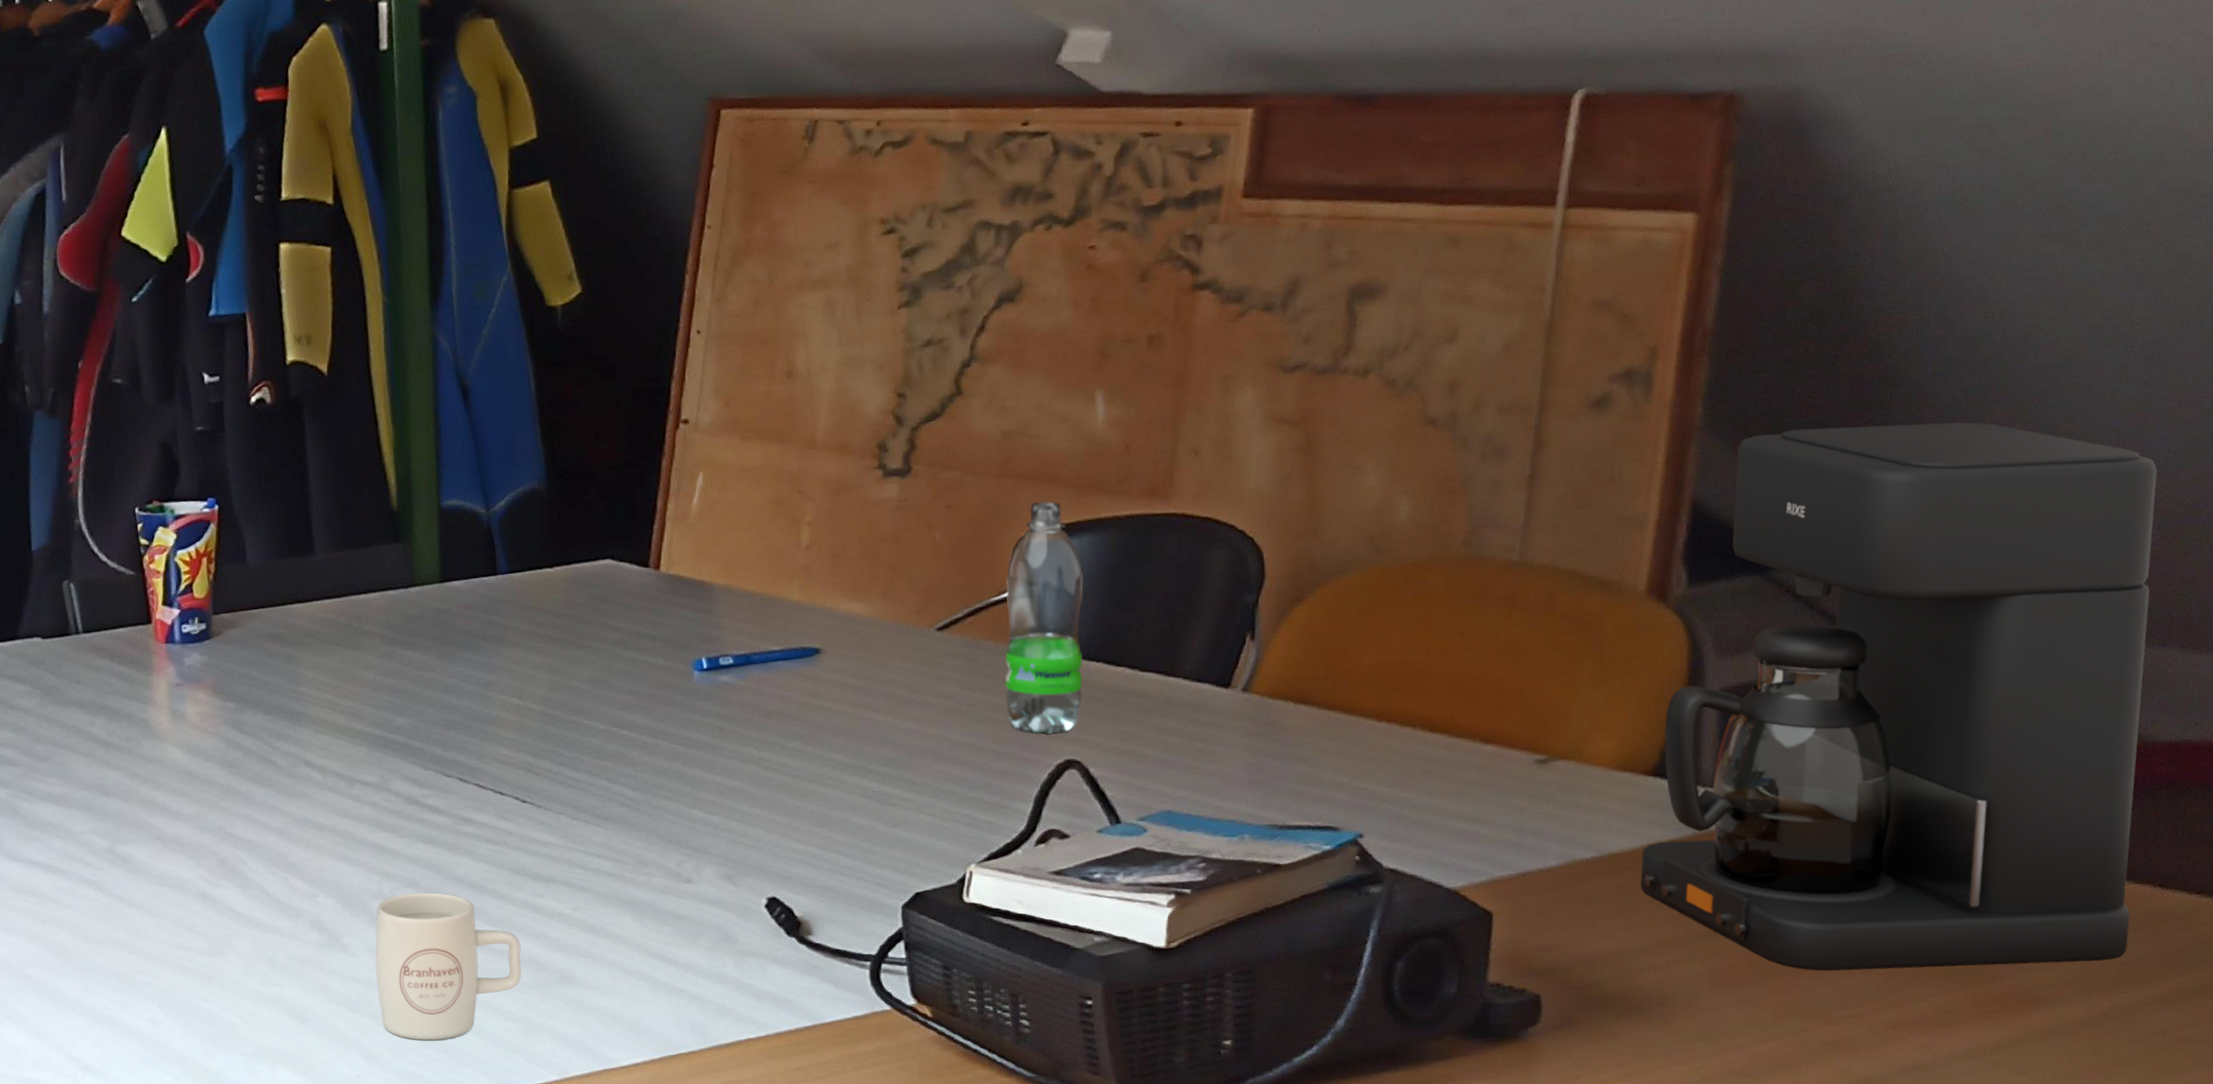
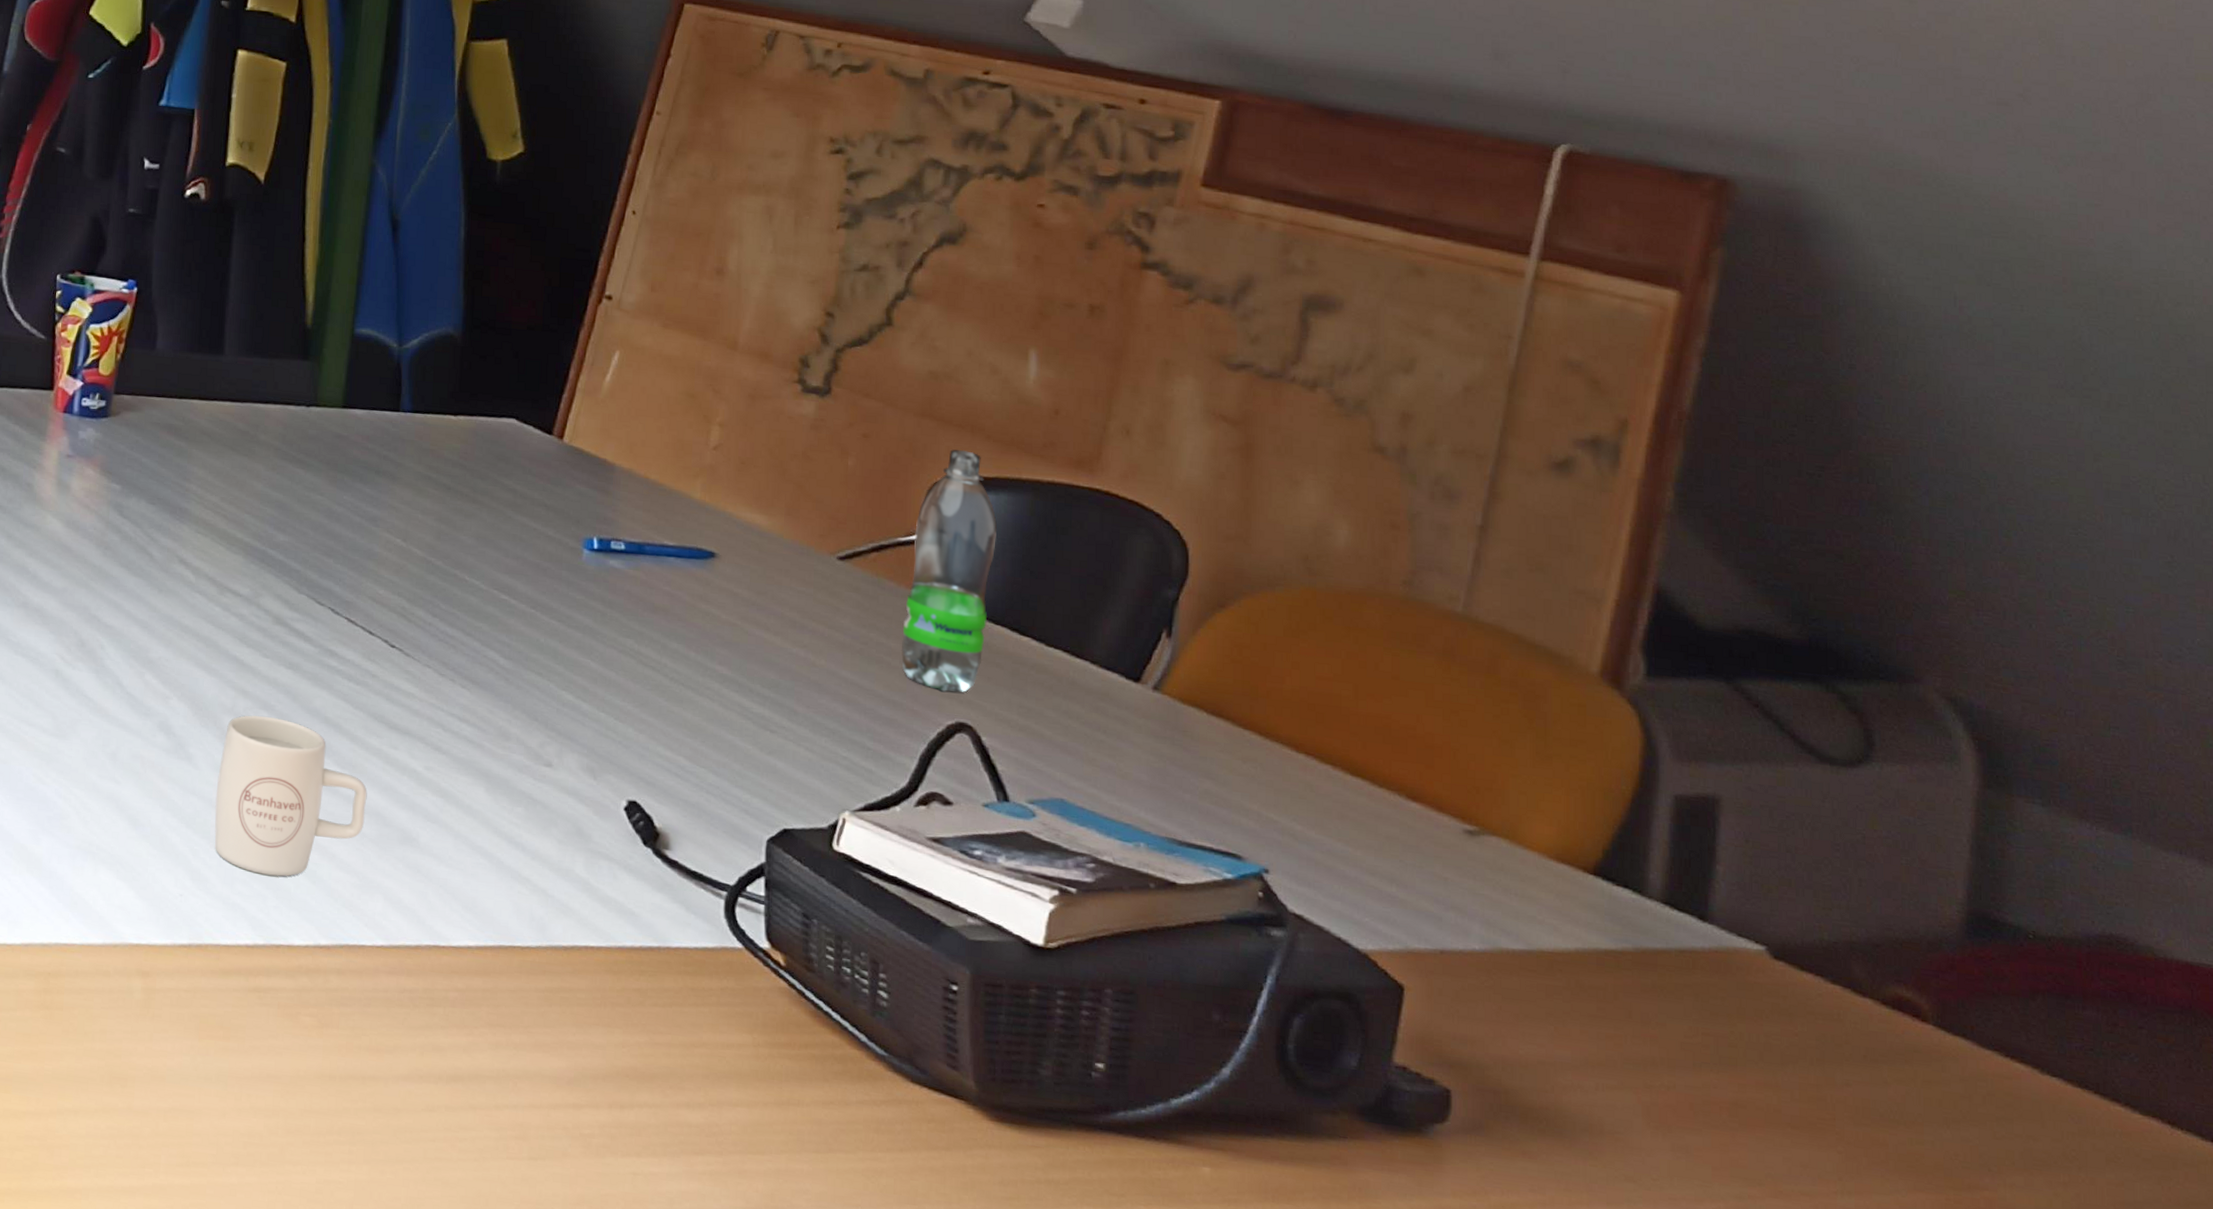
coffee maker: present [1640,422,2157,971] -> none [1572,533,2179,1197]

